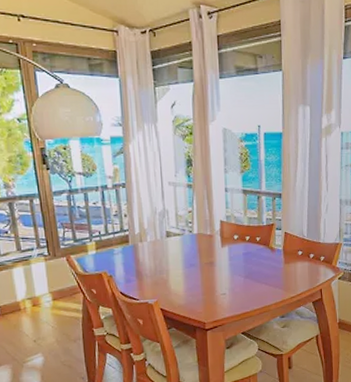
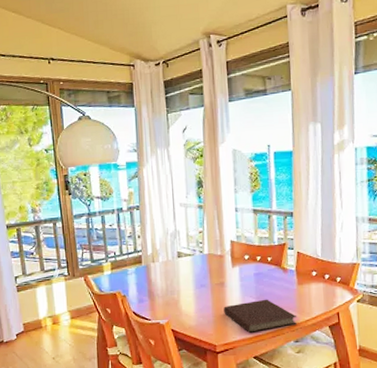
notebook: none [213,277,284,311] -> present [224,299,298,334]

